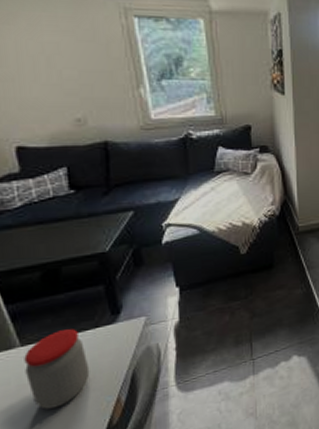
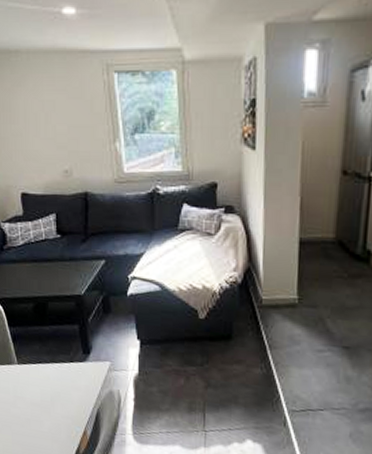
jar: present [24,329,90,410] -> none [19,357,65,424]

